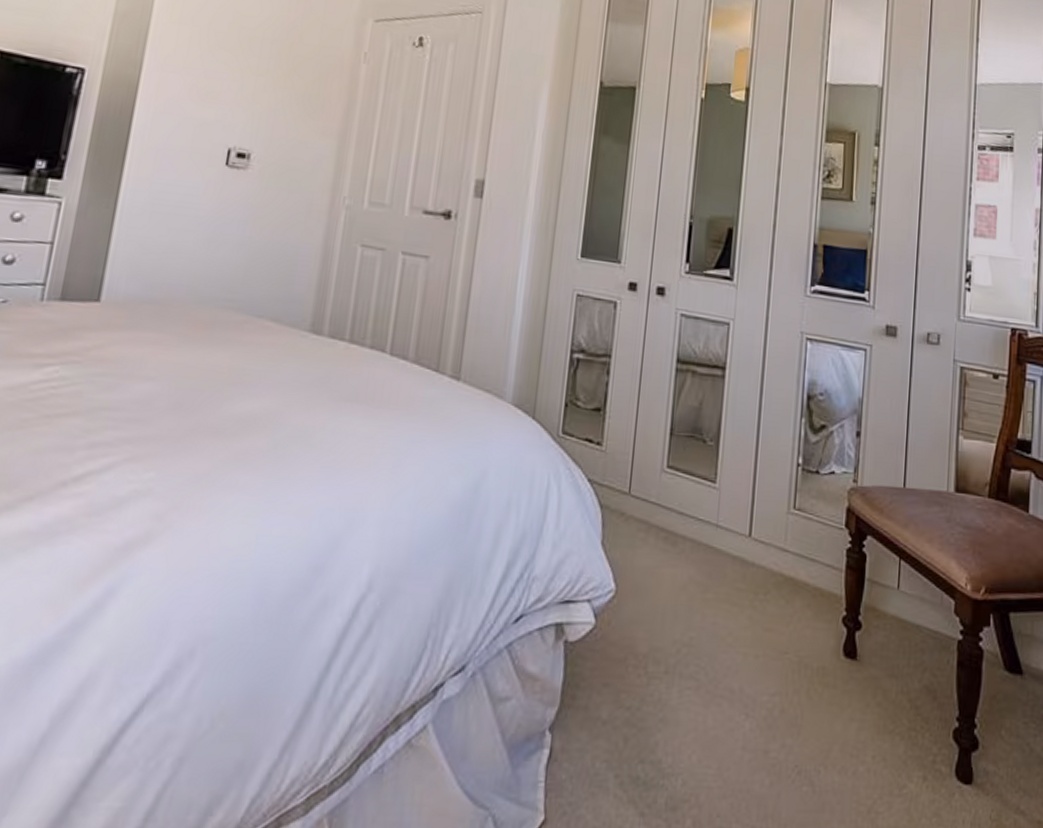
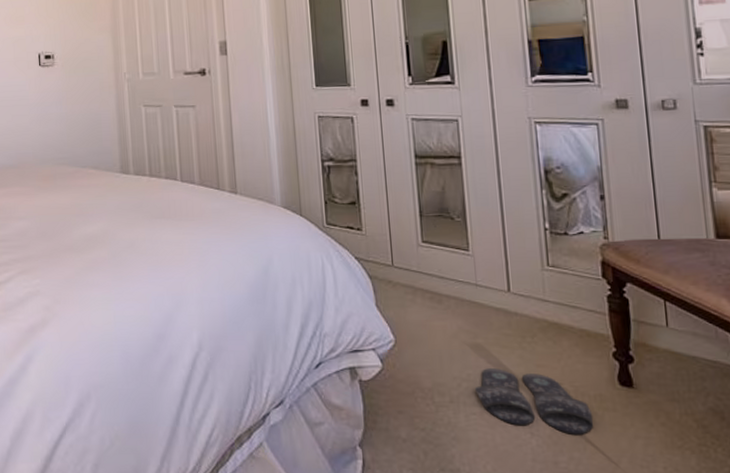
slippers: none [695,631,813,718] -> present [475,368,594,436]

